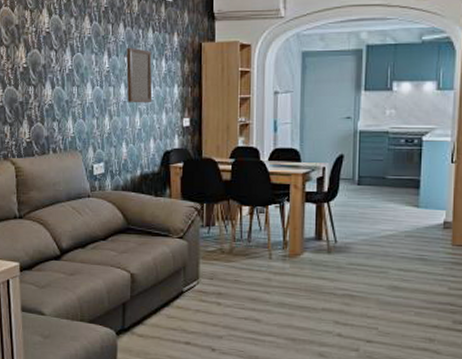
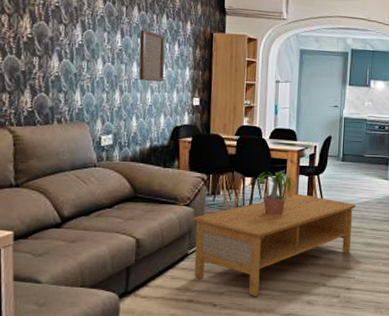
coffee table: none [186,225,378,344] -> present [192,194,357,297]
potted plant: none [252,198,301,251] -> present [253,170,296,216]

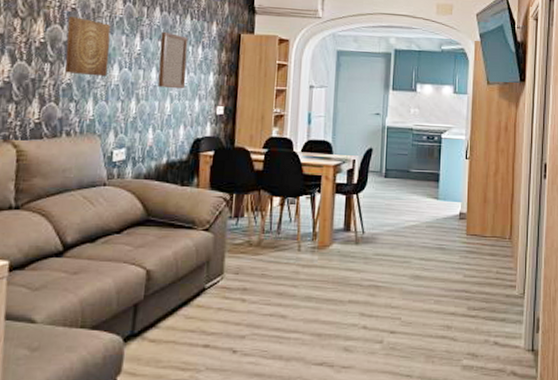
wall art: none [52,14,93,70] -> present [64,17,111,77]
coffee table: present [192,194,357,297] -> none [211,217,402,342]
potted plant: present [253,170,296,216] -> none [282,189,331,242]

